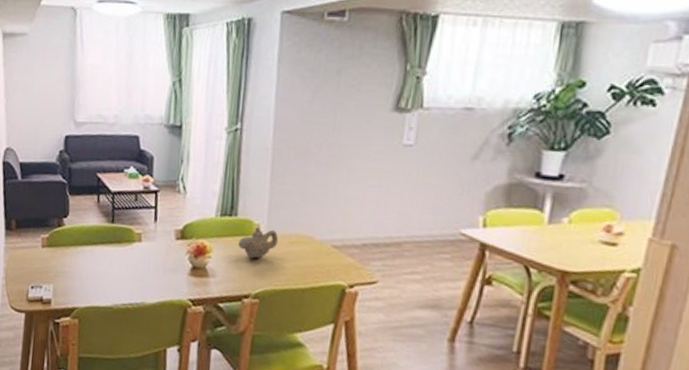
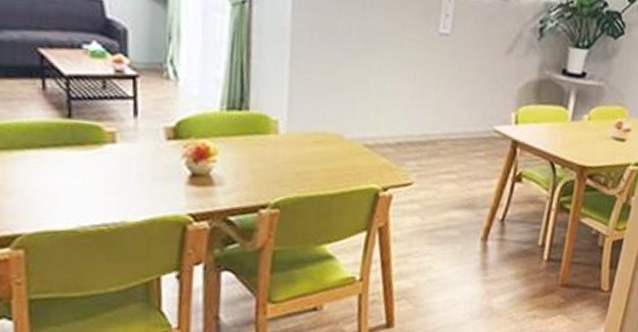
teapot: present [238,226,279,259] -> none [252,123,302,162]

